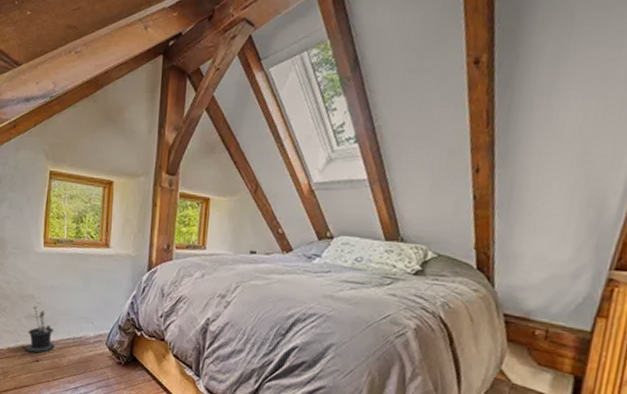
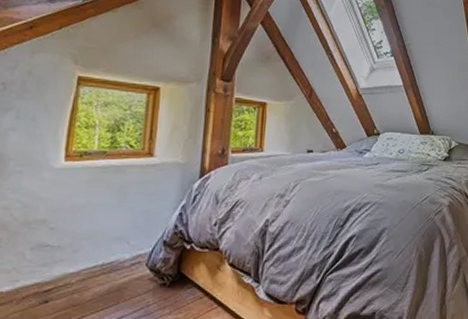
potted plant: present [21,306,55,353] -> none [22,233,74,292]

